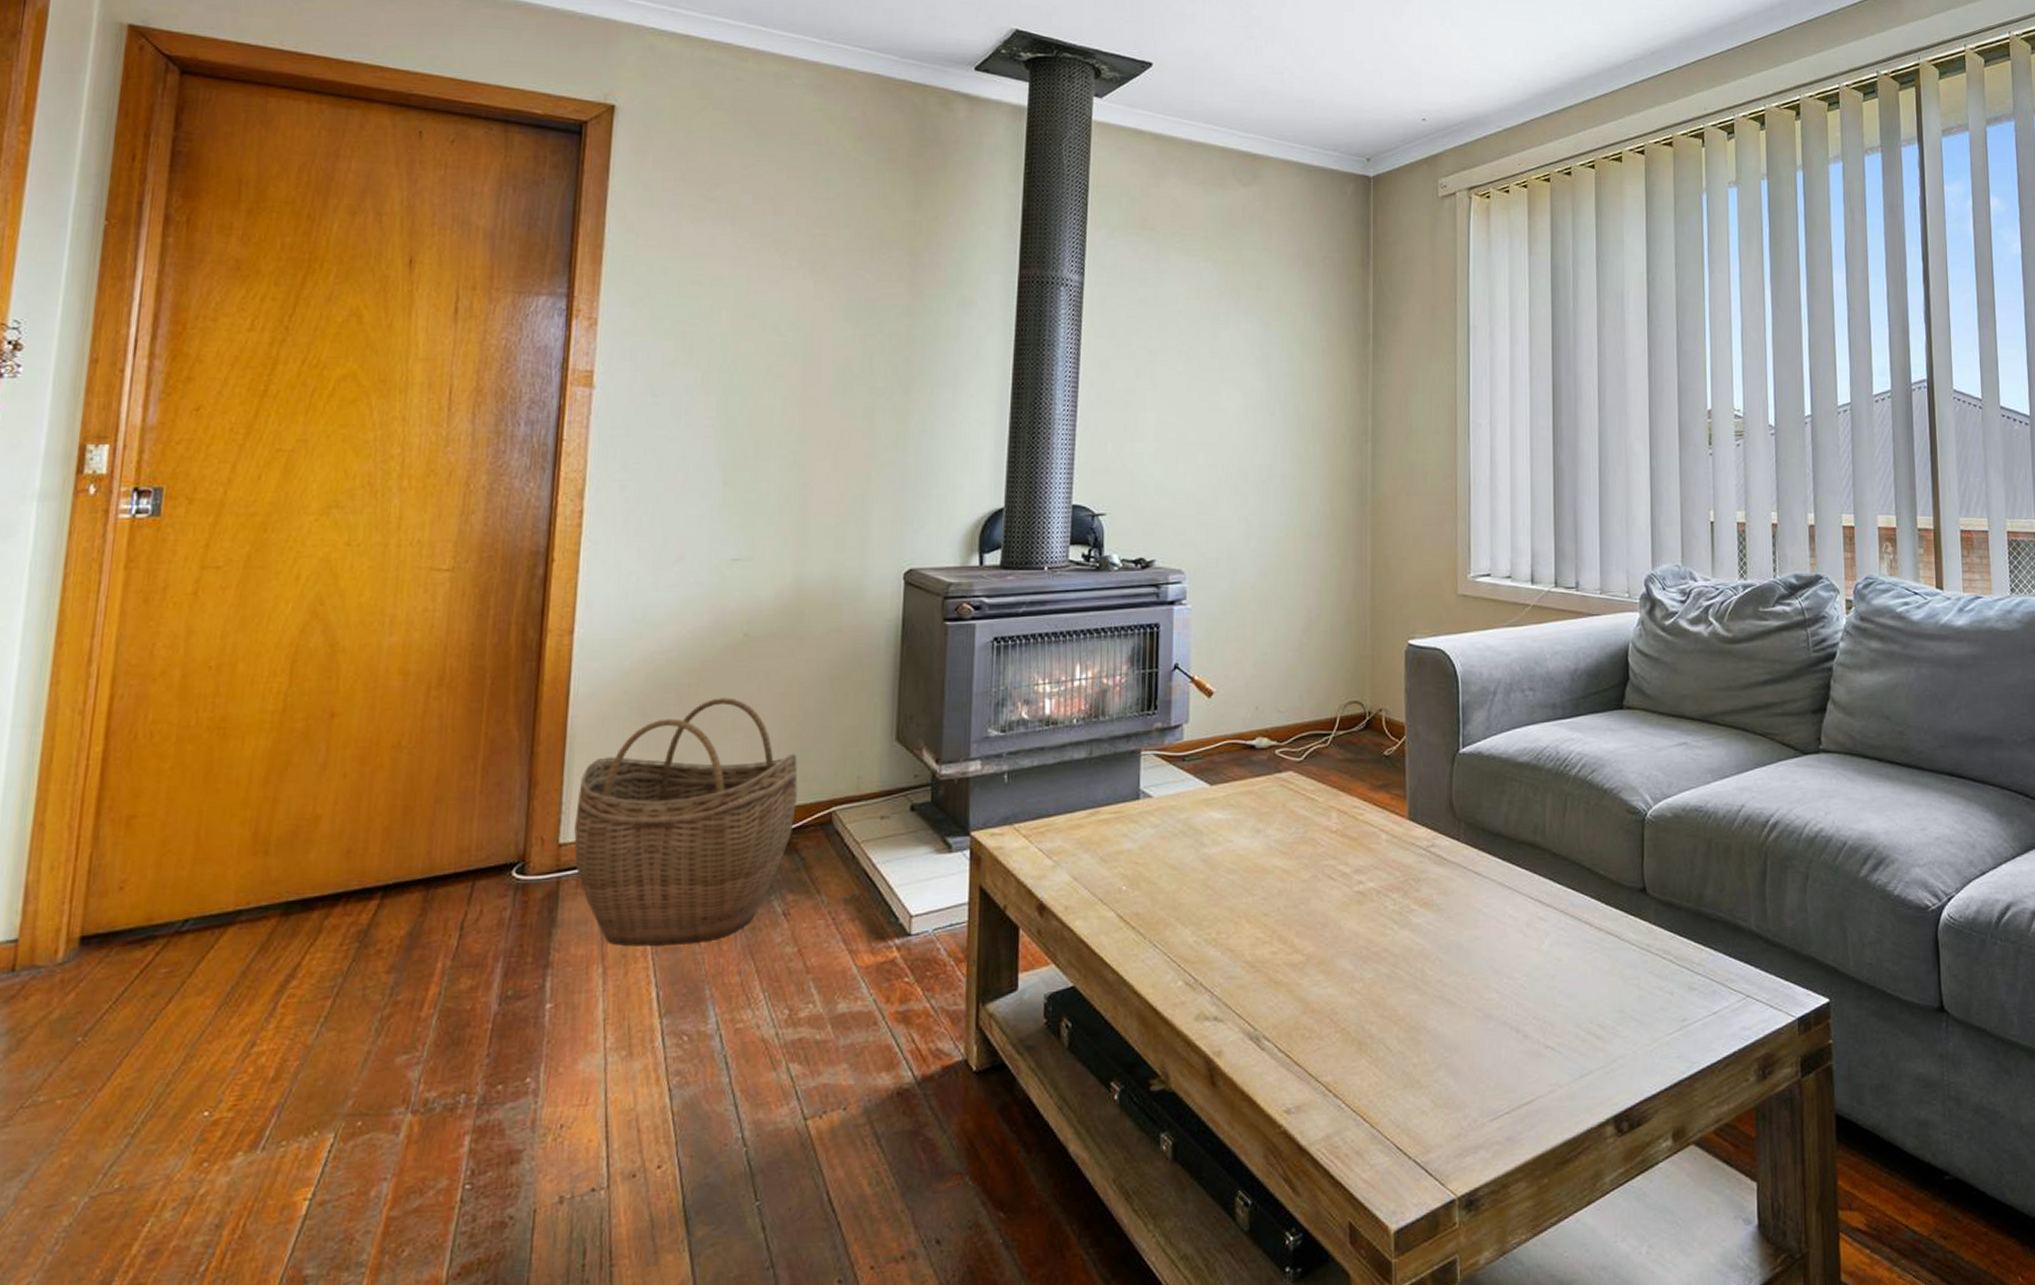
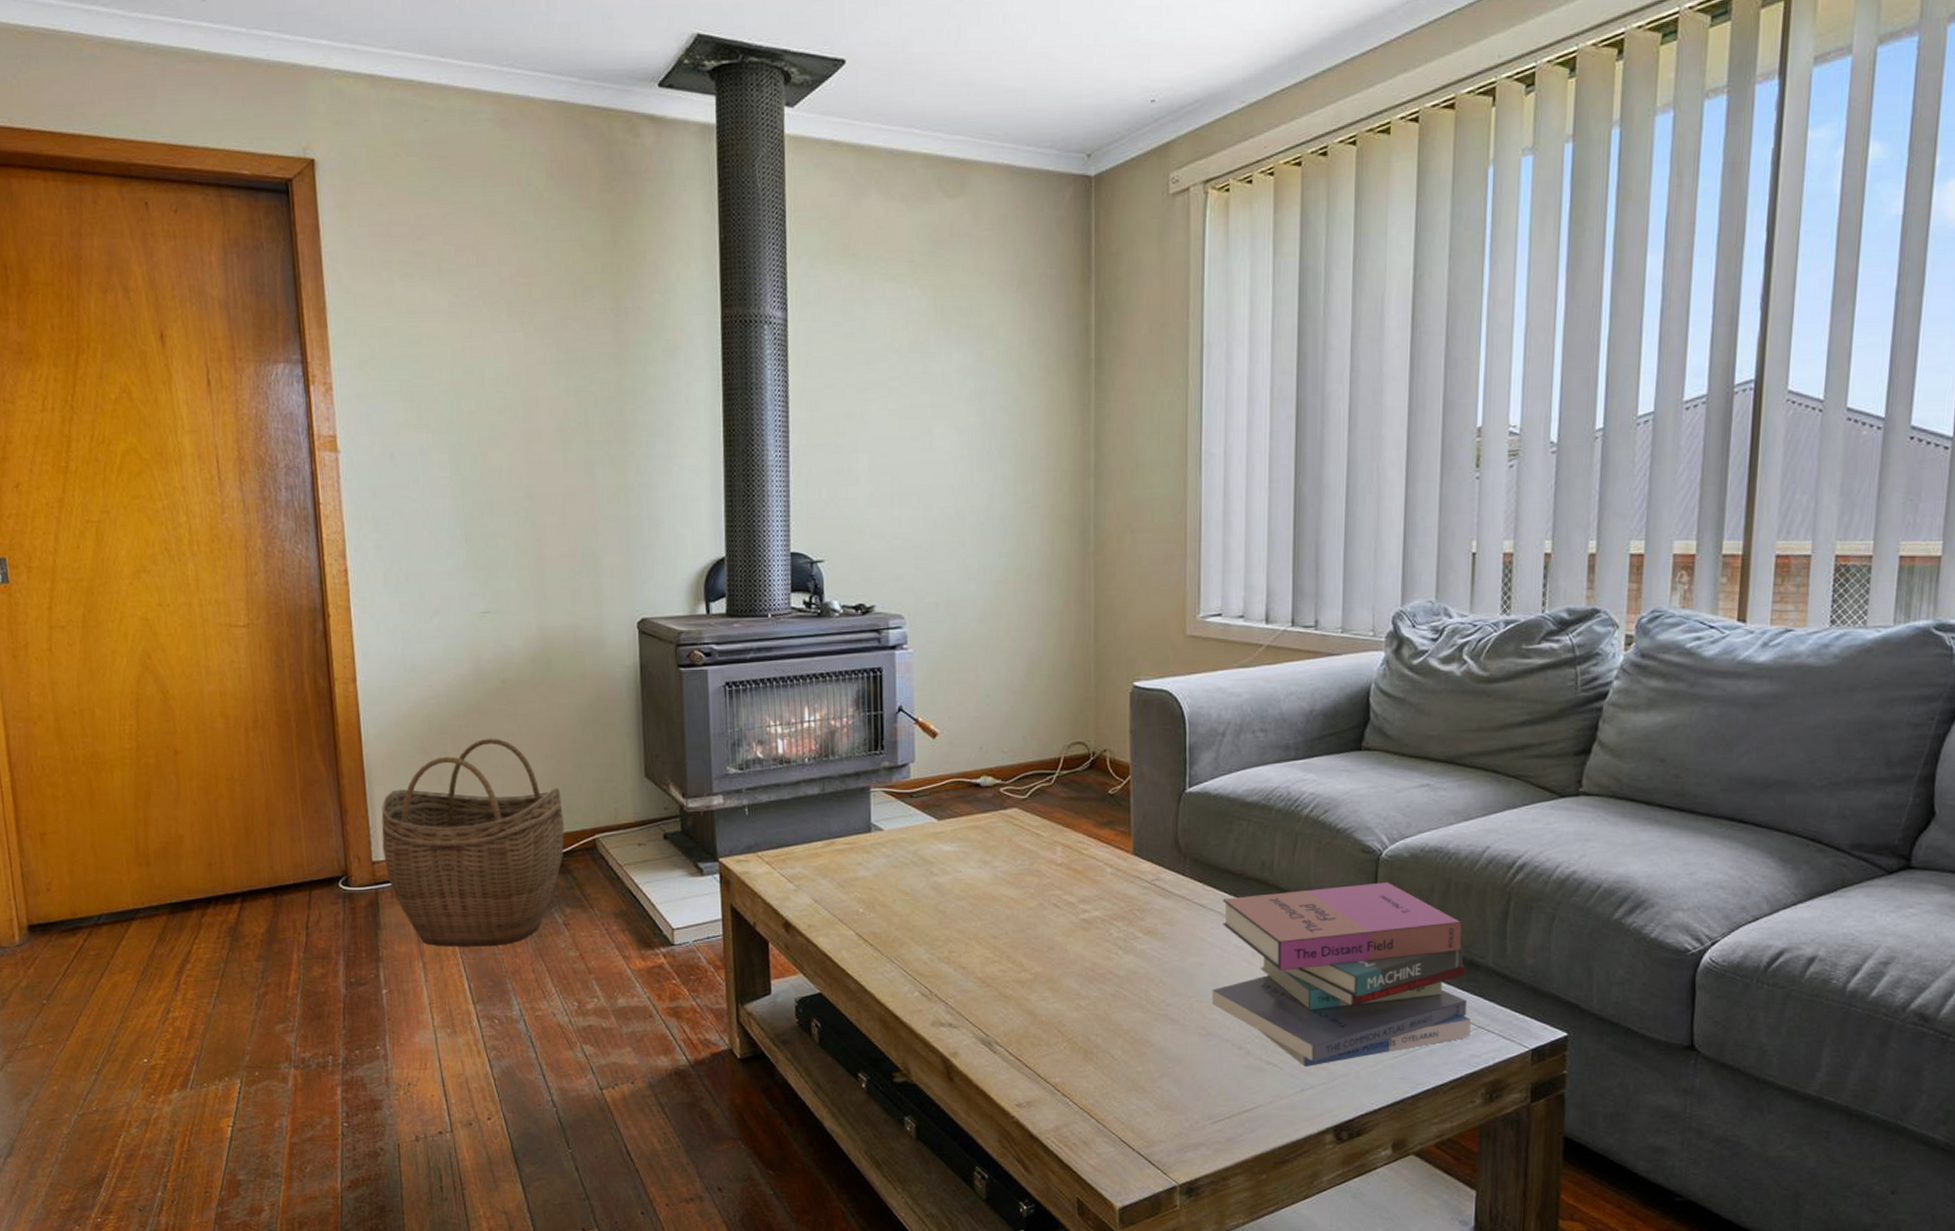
books: none [1488,844,1740,1049] -> present [1211,882,1471,1067]

